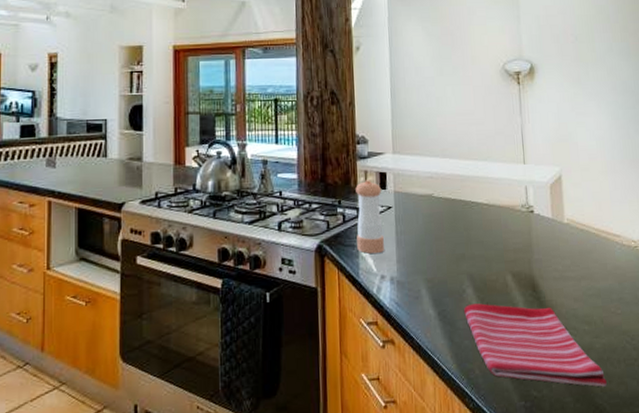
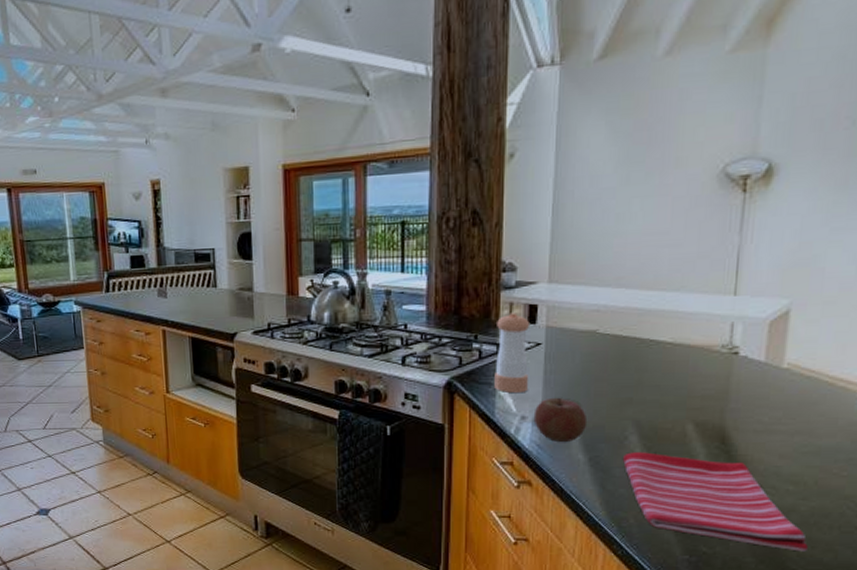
apple: none [390,256,434,299] -> present [533,397,588,442]

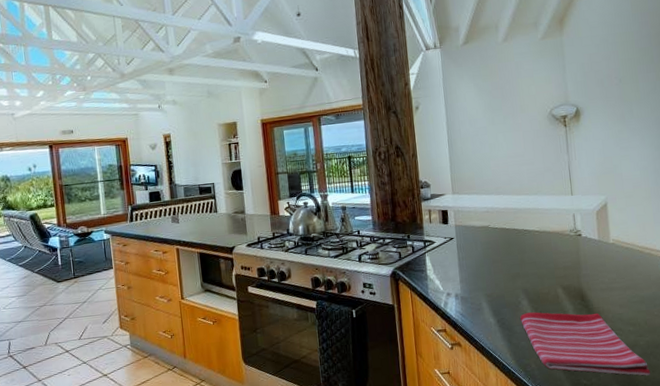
pepper shaker: present [494,313,531,393] -> none [421,217,449,276]
apple: present [533,397,588,442] -> none [455,276,493,310]

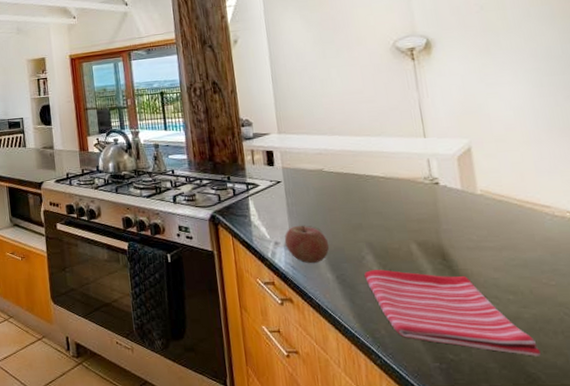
apple: none [455,276,493,310] -> present [284,225,330,263]

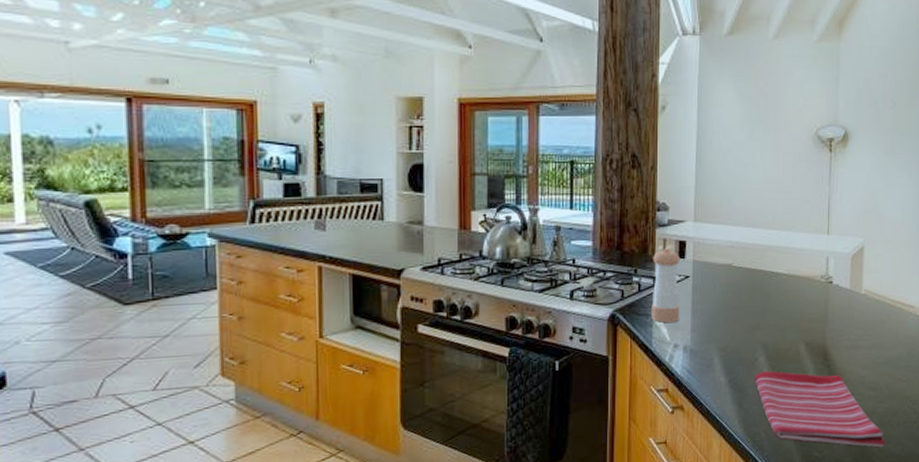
pepper shaker: none [243,158,276,223] -> present [651,248,681,323]
apple: present [284,225,330,263] -> none [684,325,727,367]

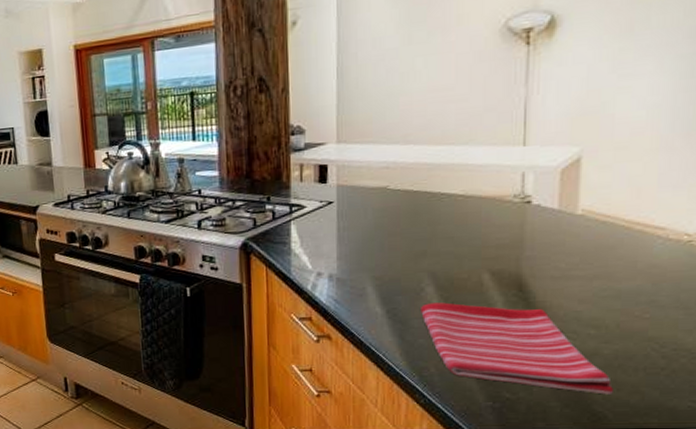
pepper shaker: present [651,248,681,323] -> none [288,173,322,251]

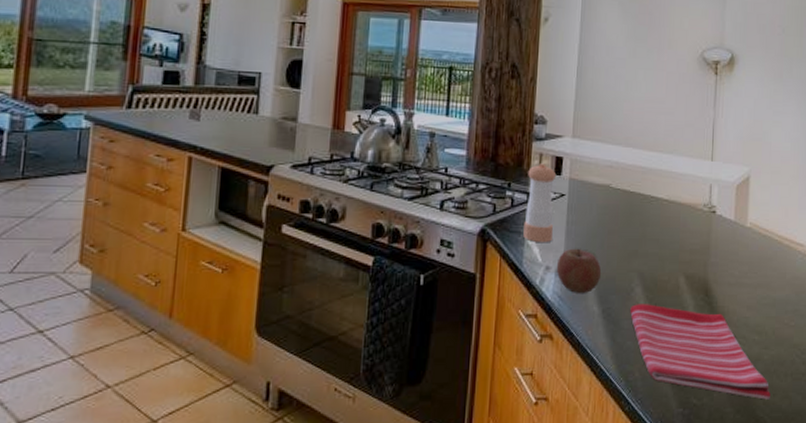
pepper shaker: none [288,173,322,251] -> present [523,163,557,242]
apple: none [329,253,383,296] -> present [556,248,602,293]

